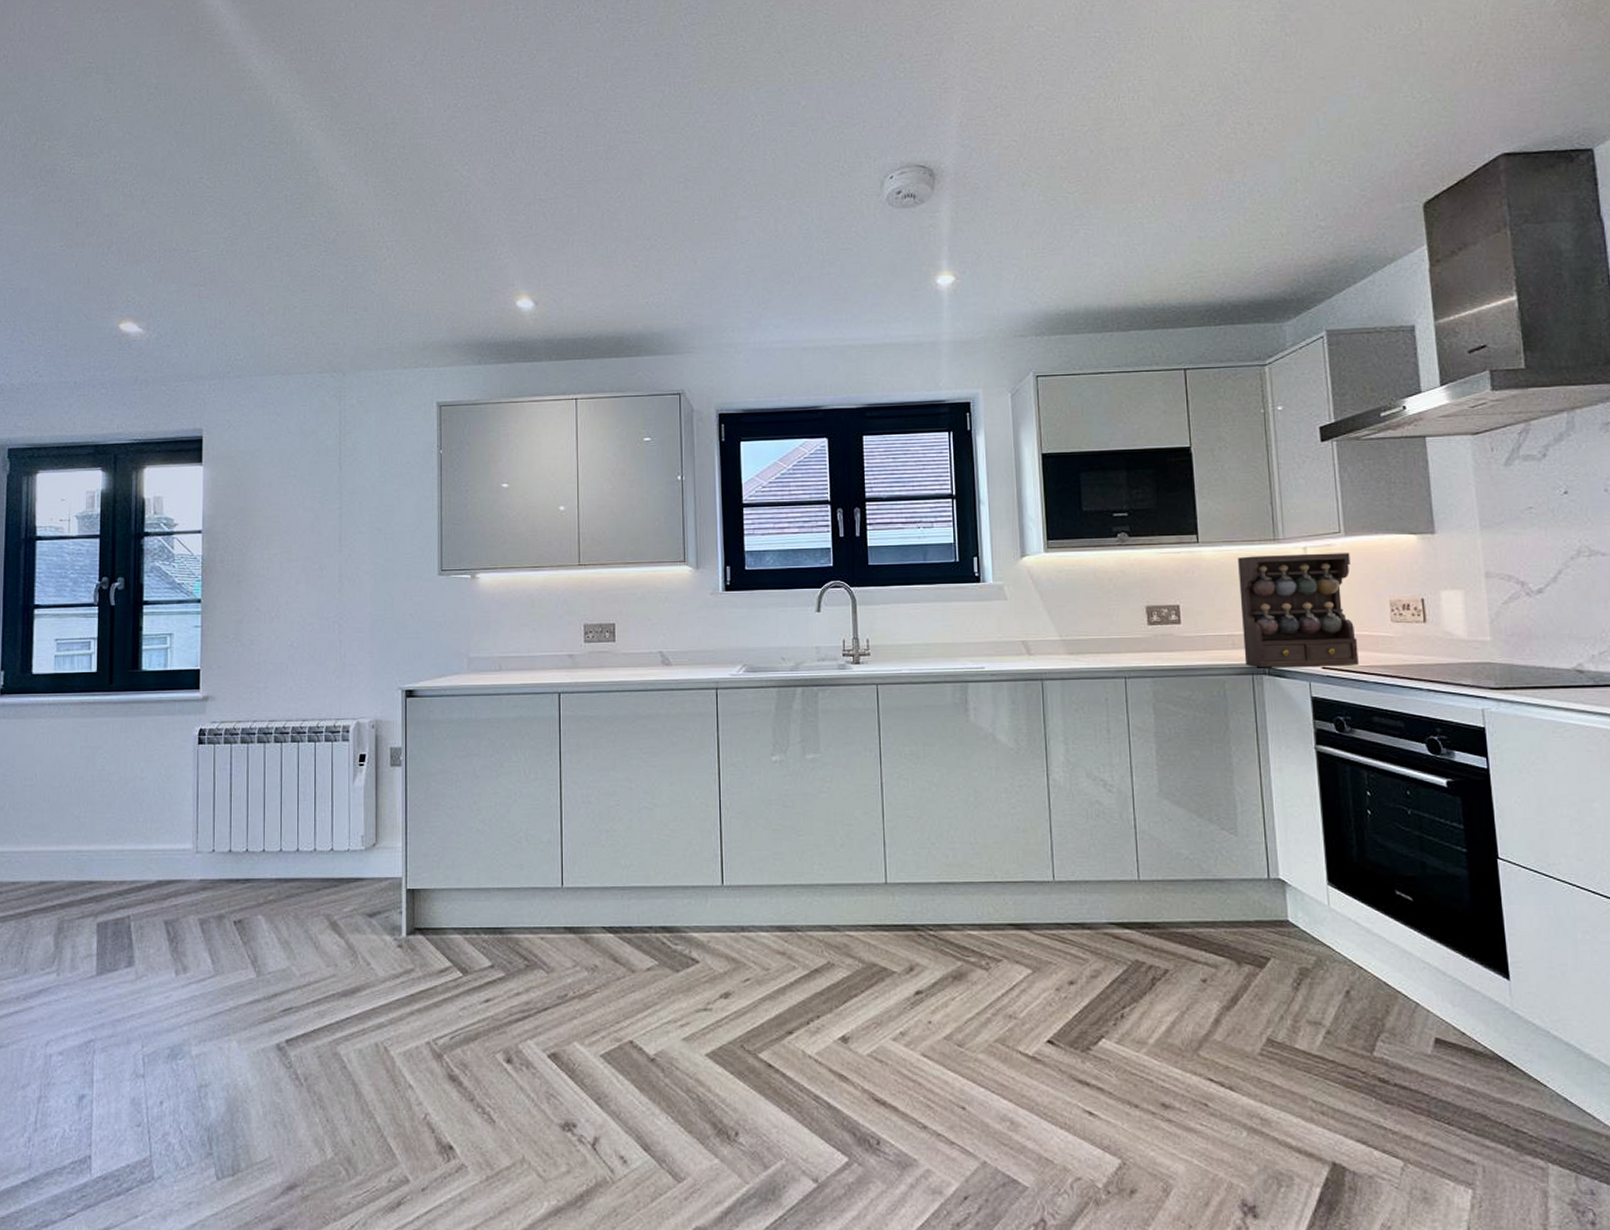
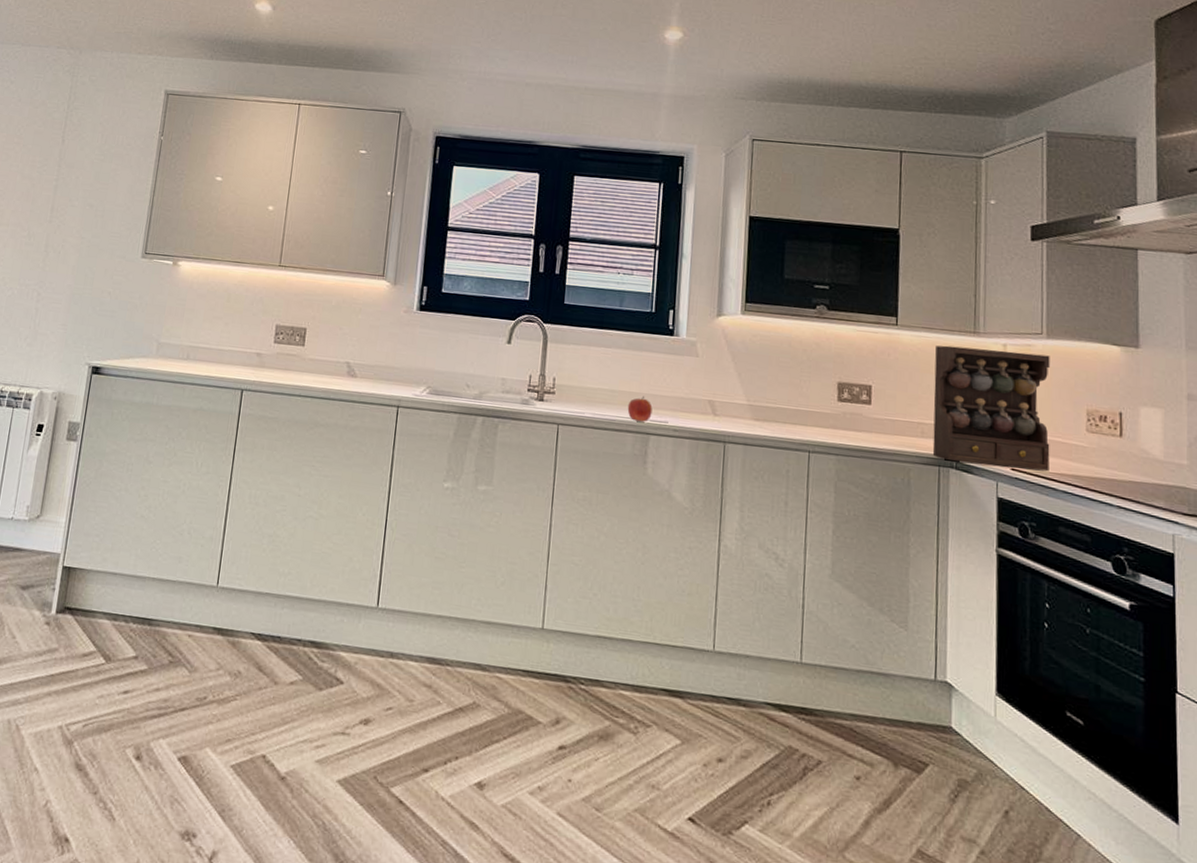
fruit: none [943,645,968,671] -> present [627,396,653,422]

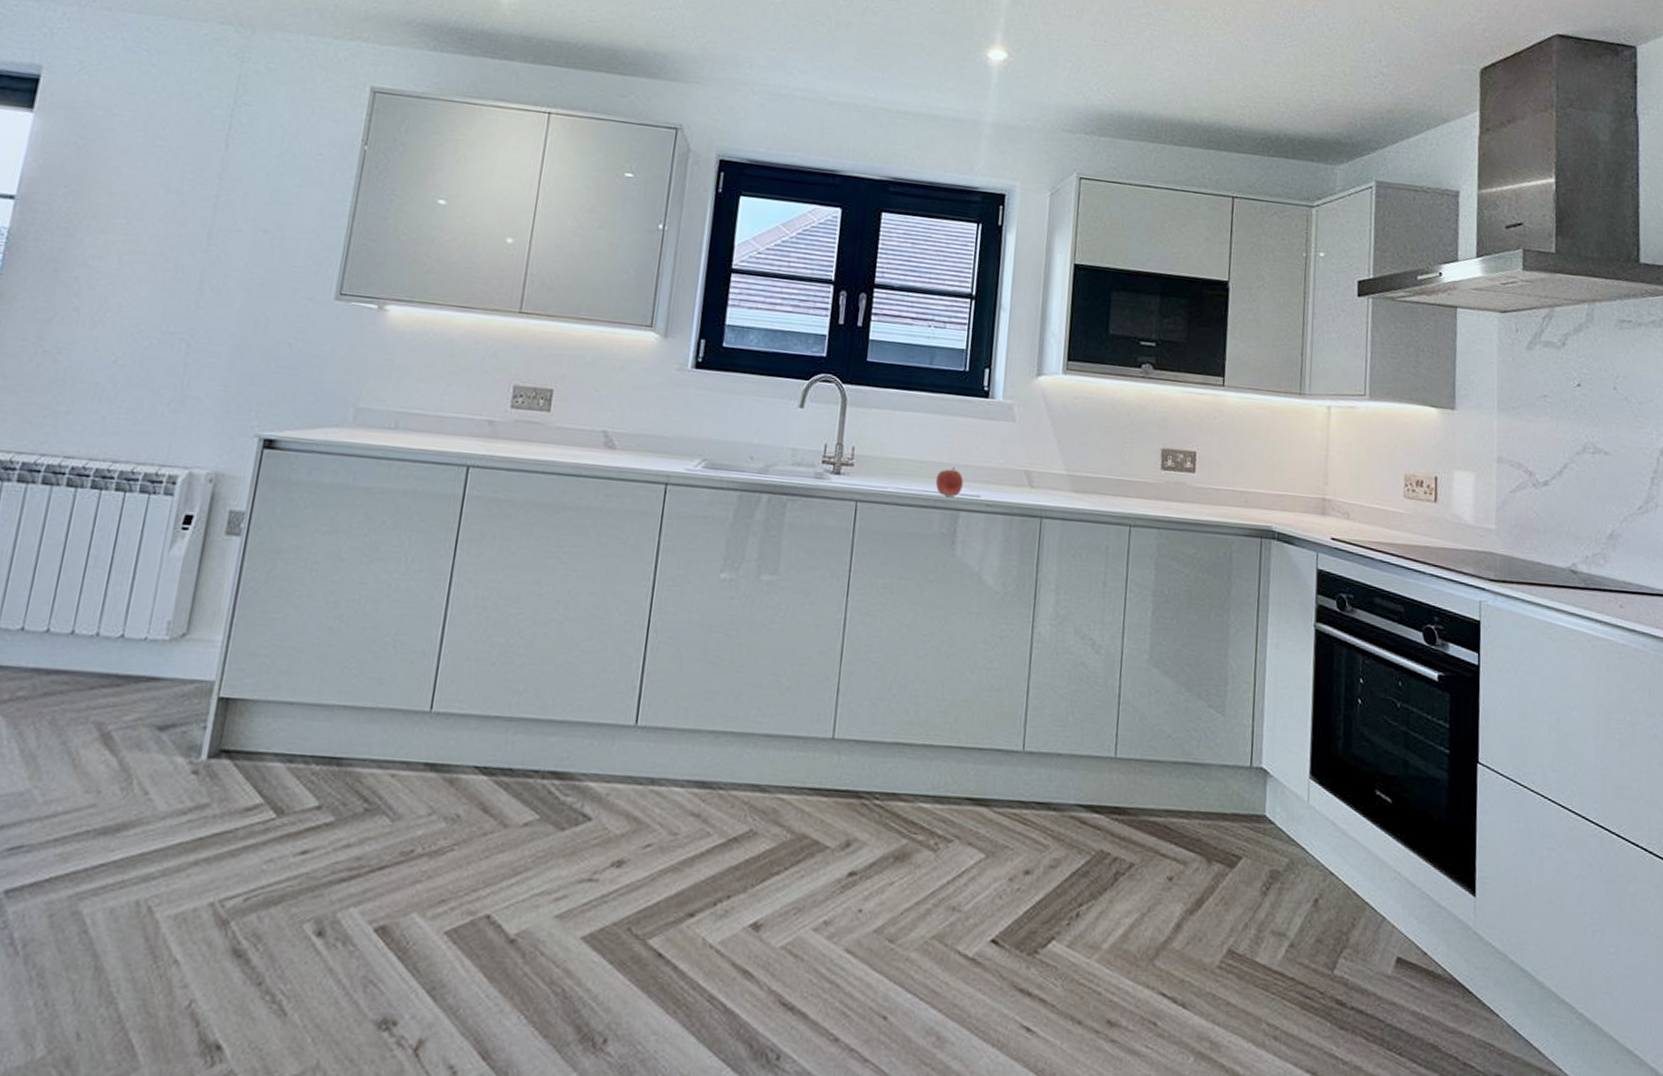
spice rack: present [932,345,1050,472] -> none [1255,407,1372,540]

